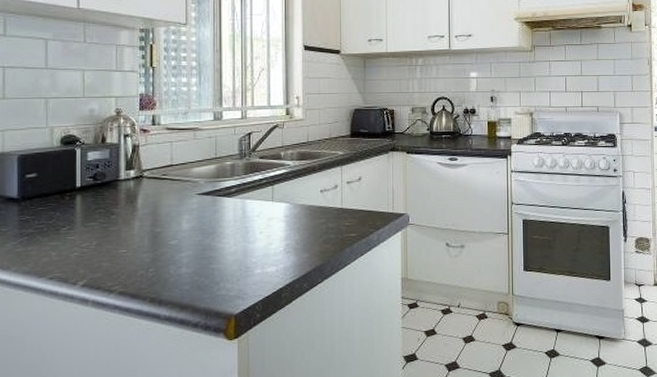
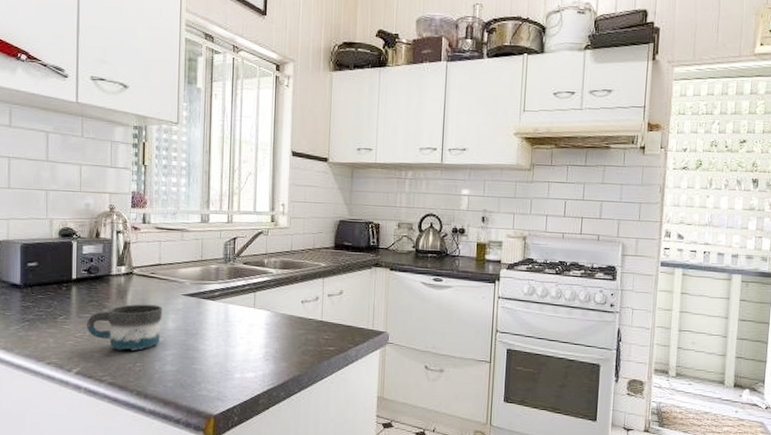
mug: none [92,207,176,258] -> present [86,304,162,351]

